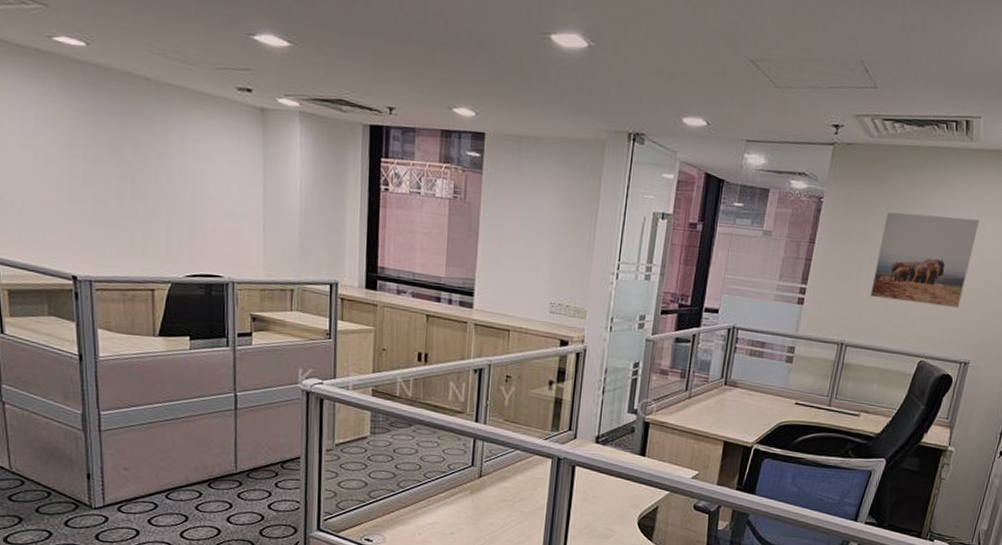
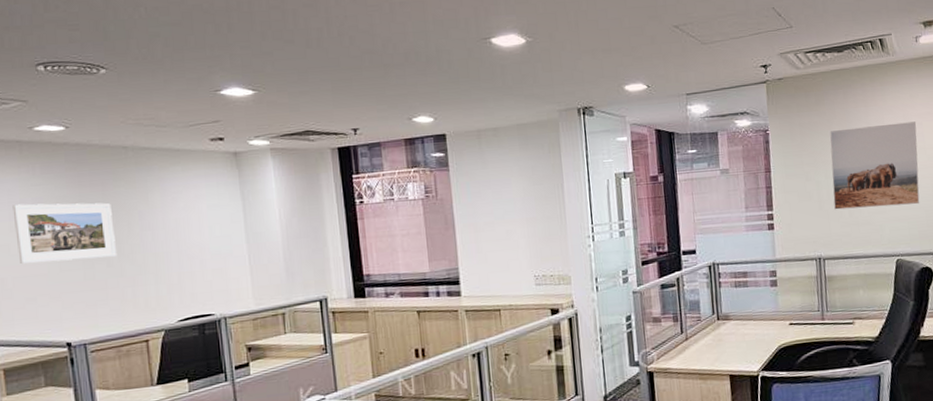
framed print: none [26,119,130,196] -> present [12,202,118,264]

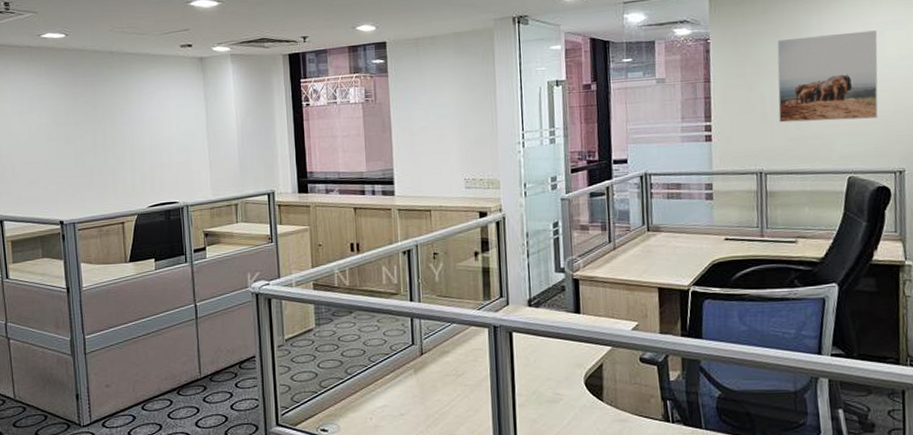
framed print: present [12,202,118,264] -> none [23,100,102,152]

